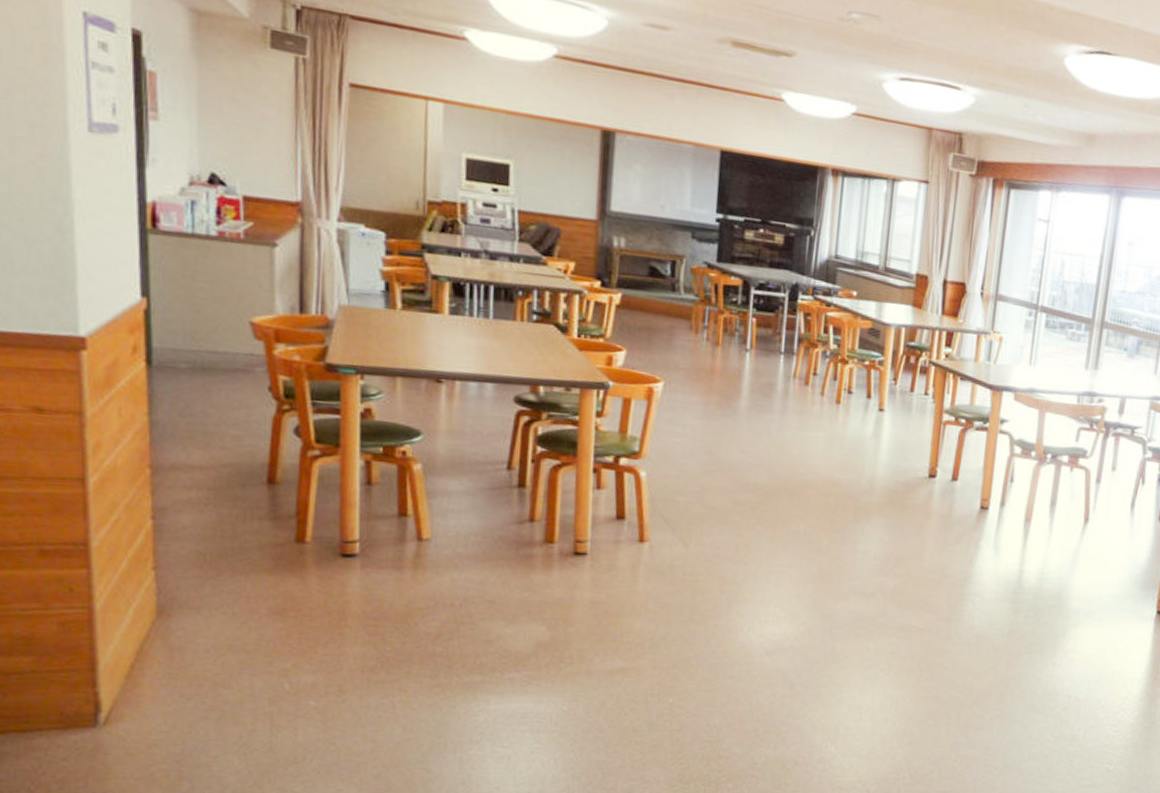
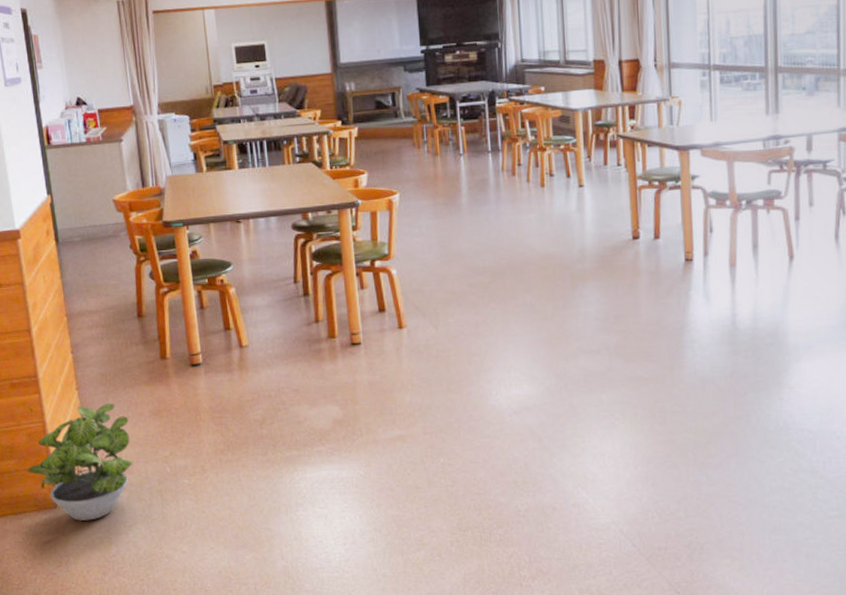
potted plant: none [52,591,233,746] -> present [27,403,133,521]

